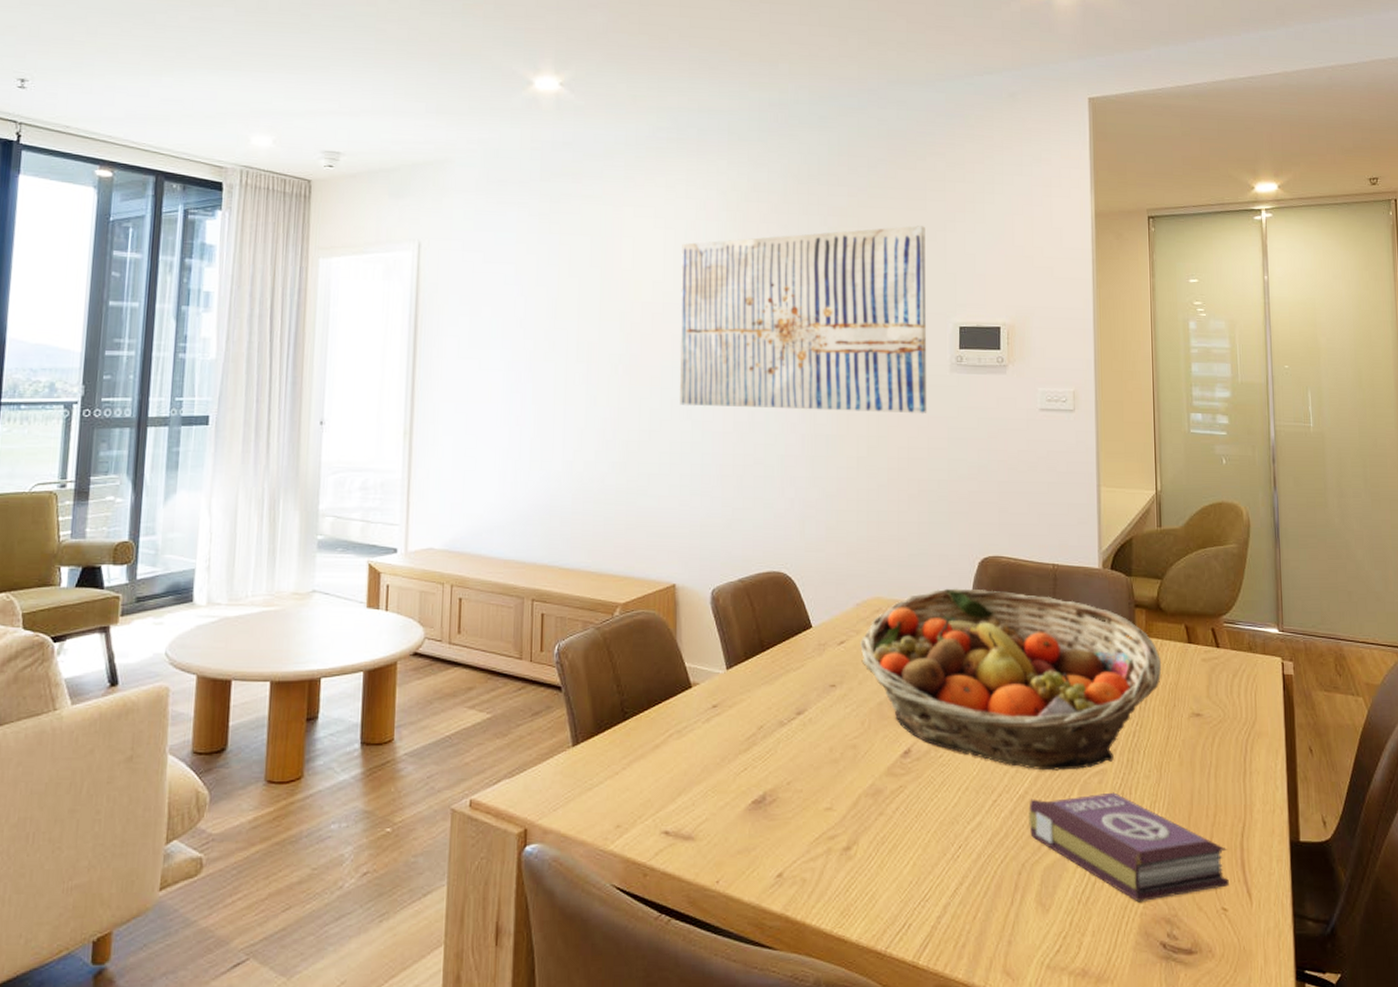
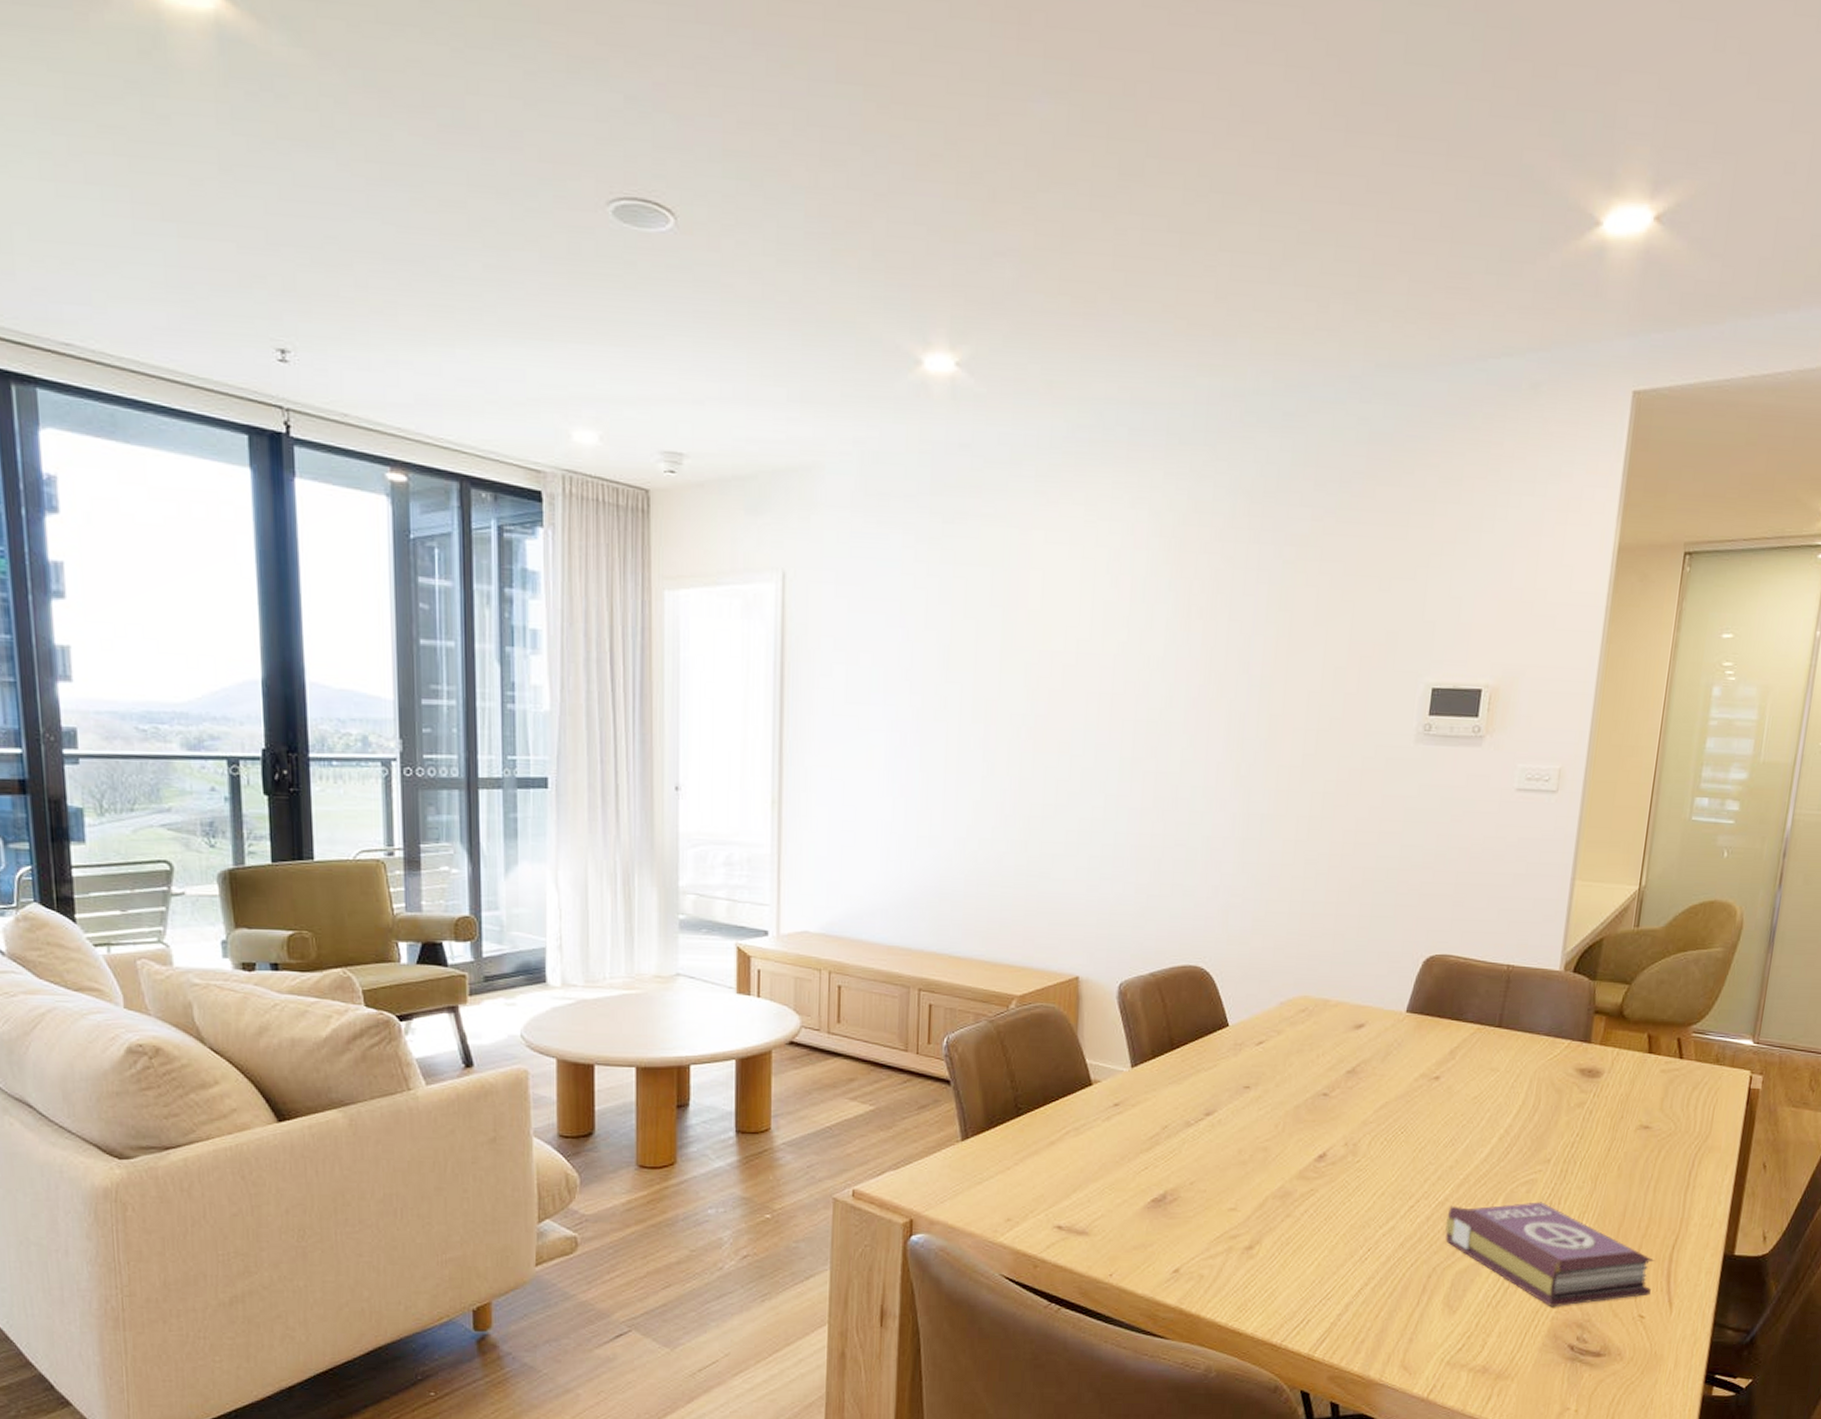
wall art: present [679,225,927,413] -> none [1092,560,1404,791]
fruit basket: present [860,588,1162,771] -> none [1280,988,1615,1179]

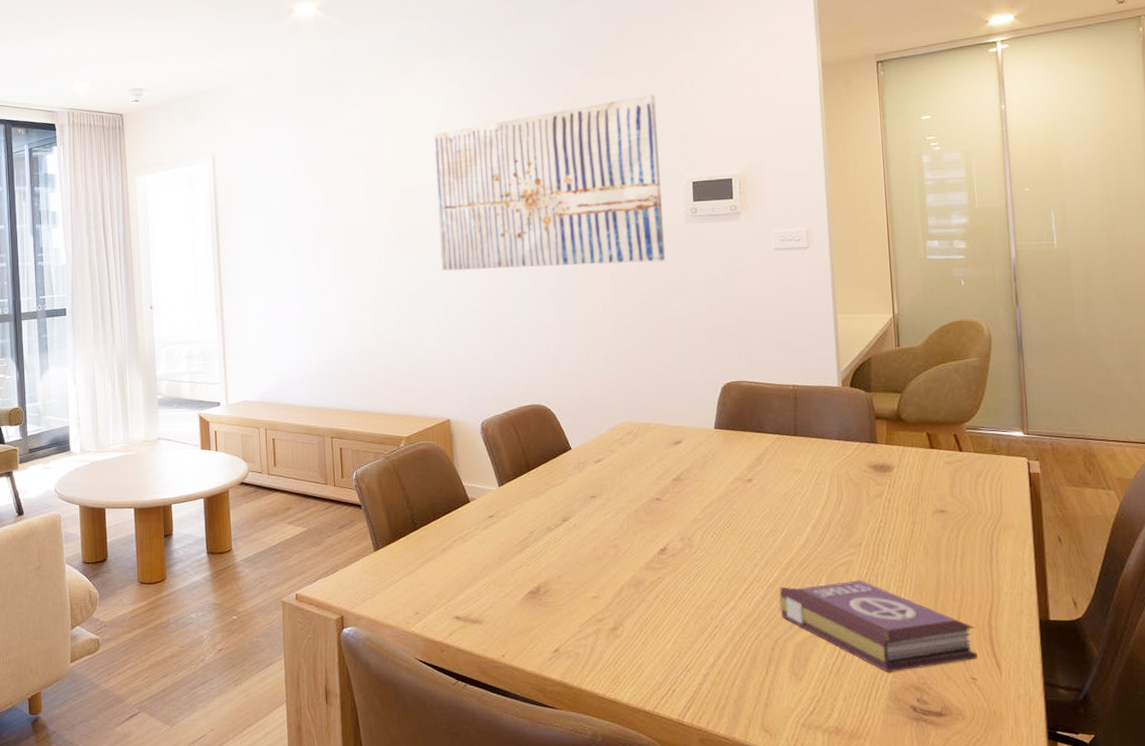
wall art: none [1092,560,1404,791] -> present [433,94,666,271]

